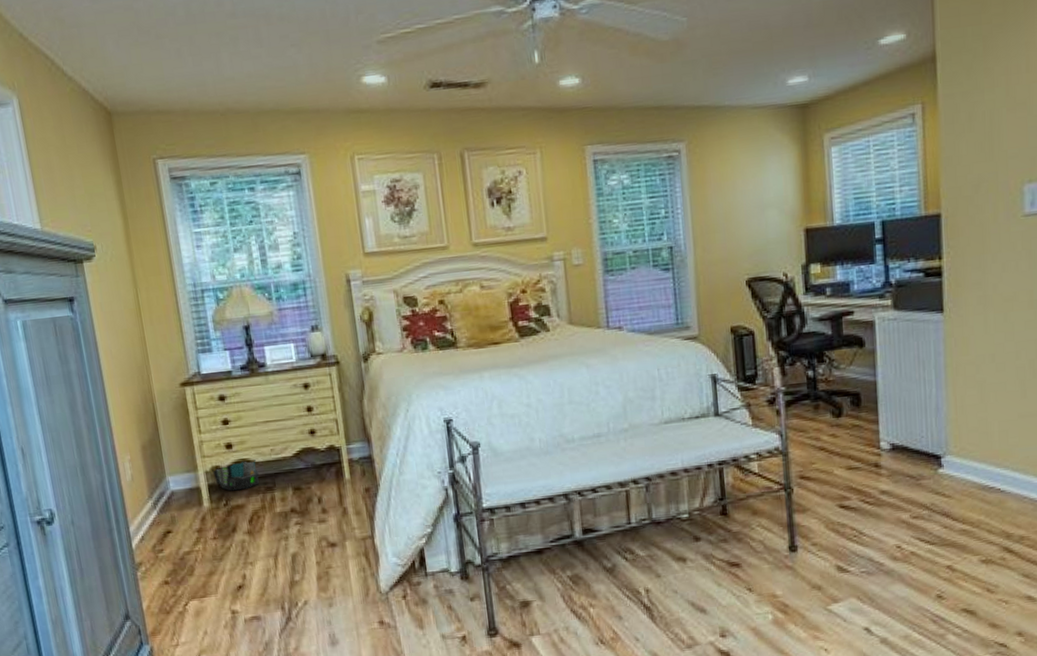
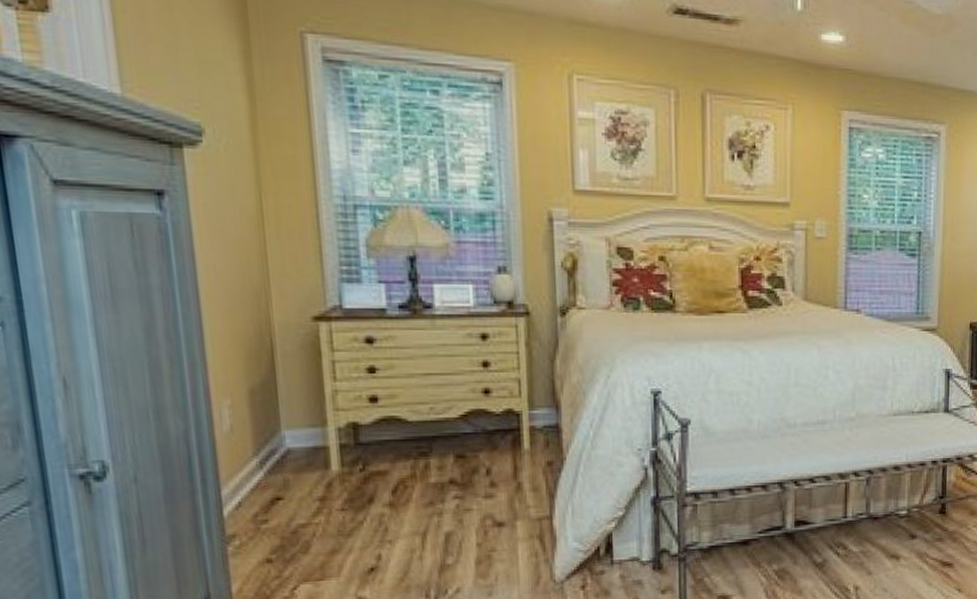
backpack: present [212,460,259,491] -> none [347,418,411,454]

